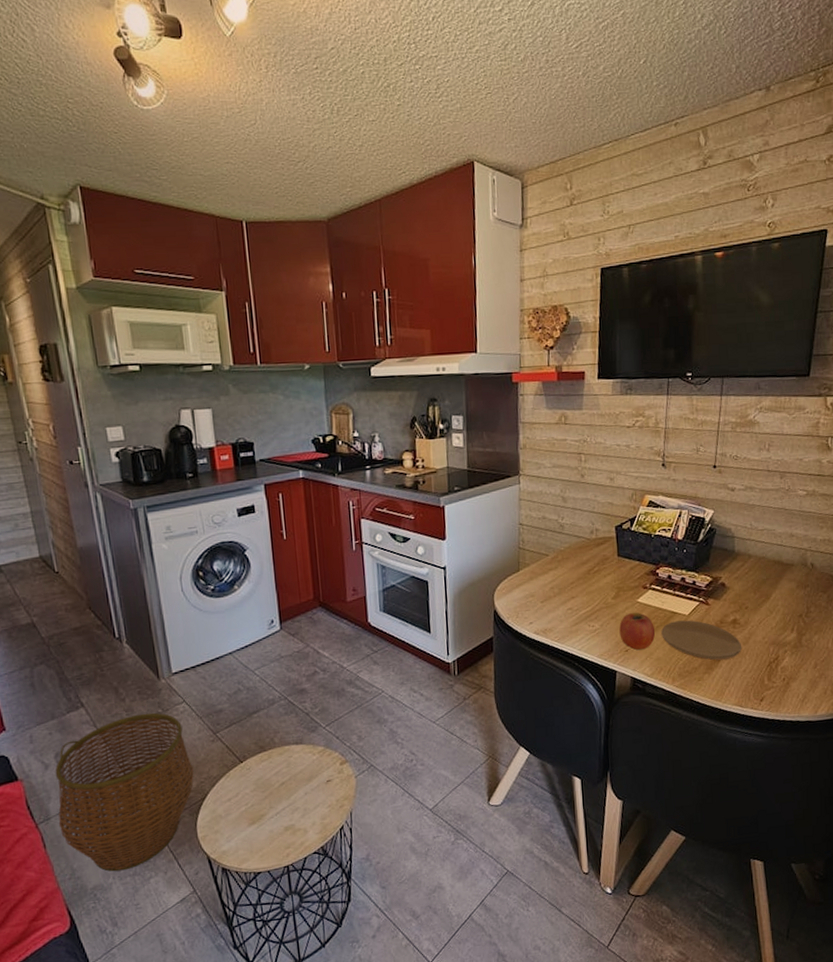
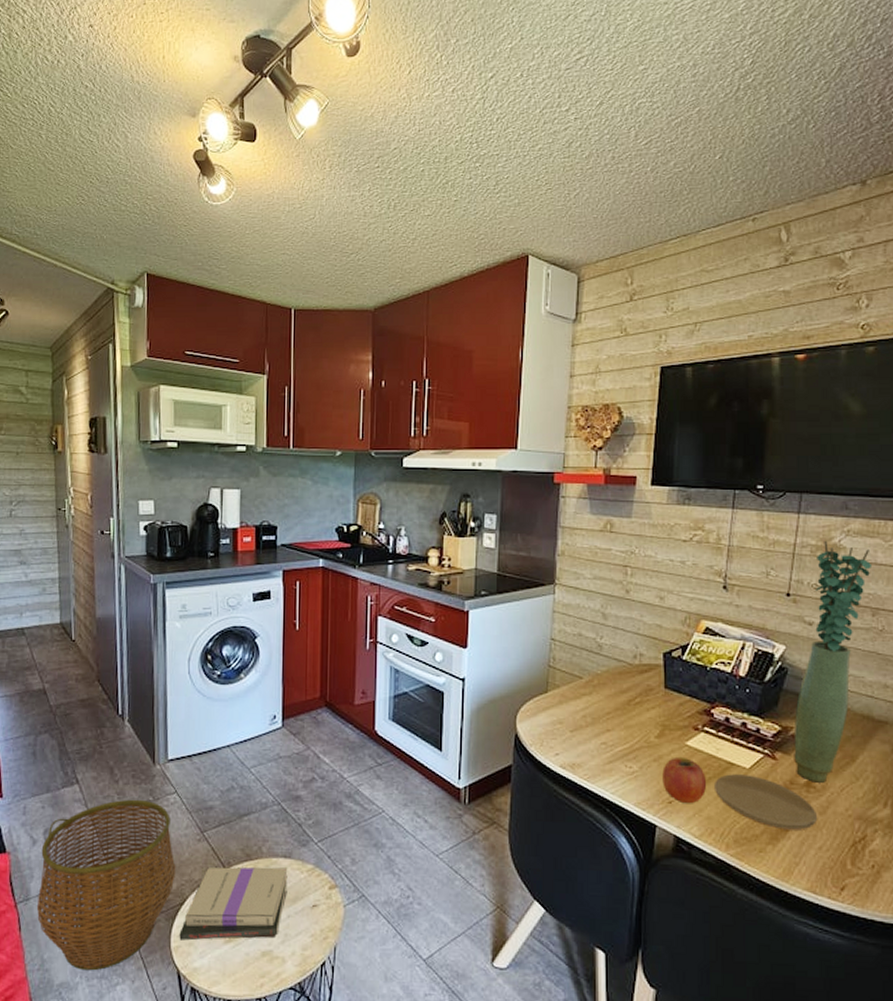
books: none [204,752,302,830] -> present [179,867,288,941]
vase: none [722,417,780,620] -> present [793,540,873,783]

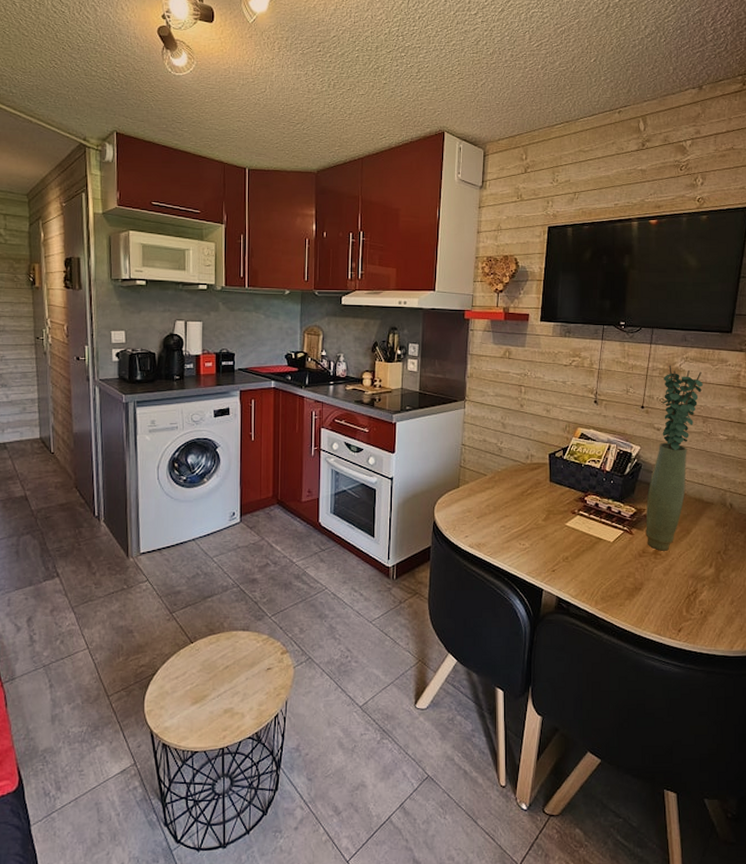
basket: present [36,799,176,971] -> none [21,588,148,737]
books: present [179,867,288,941] -> none [152,639,246,705]
fruit: present [662,756,707,804] -> none [548,535,581,572]
plate: present [715,774,818,830] -> none [587,547,663,588]

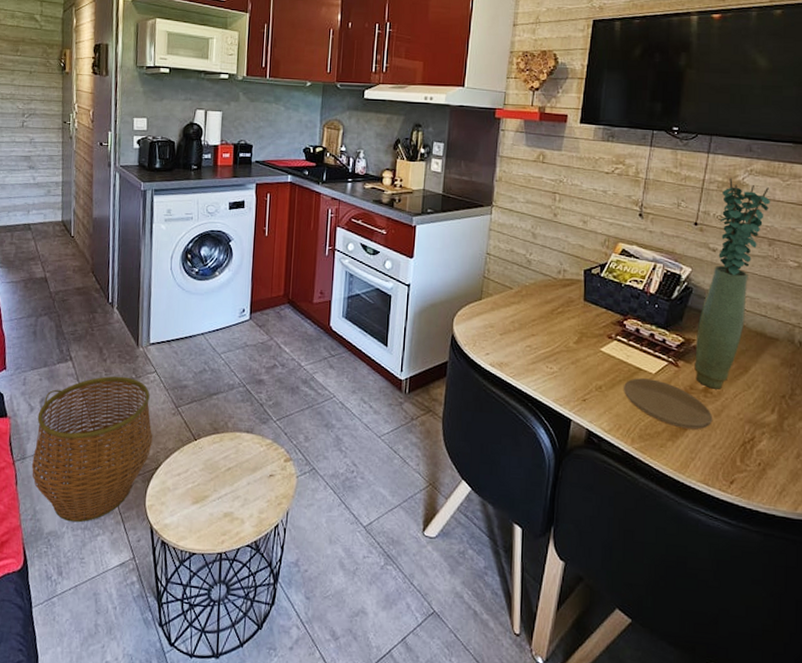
basket: none [21,588,148,737] -> present [31,376,153,523]
plate: none [587,547,663,588] -> present [624,378,713,430]

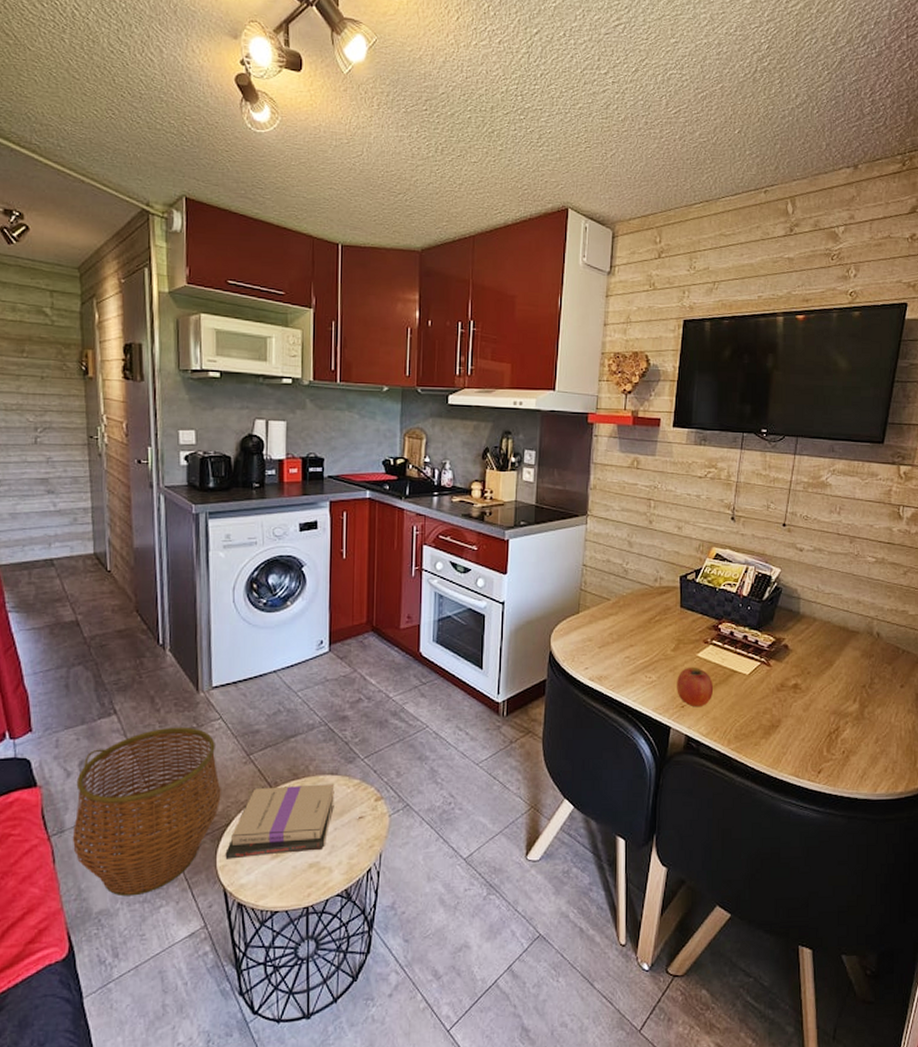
books: none [153,438,250,502] -> present [225,784,335,859]
fruit: none [578,360,618,403] -> present [677,666,714,707]
plate: present [624,378,713,430] -> none [720,680,802,725]
vase: present [694,178,771,389] -> none [785,478,852,685]

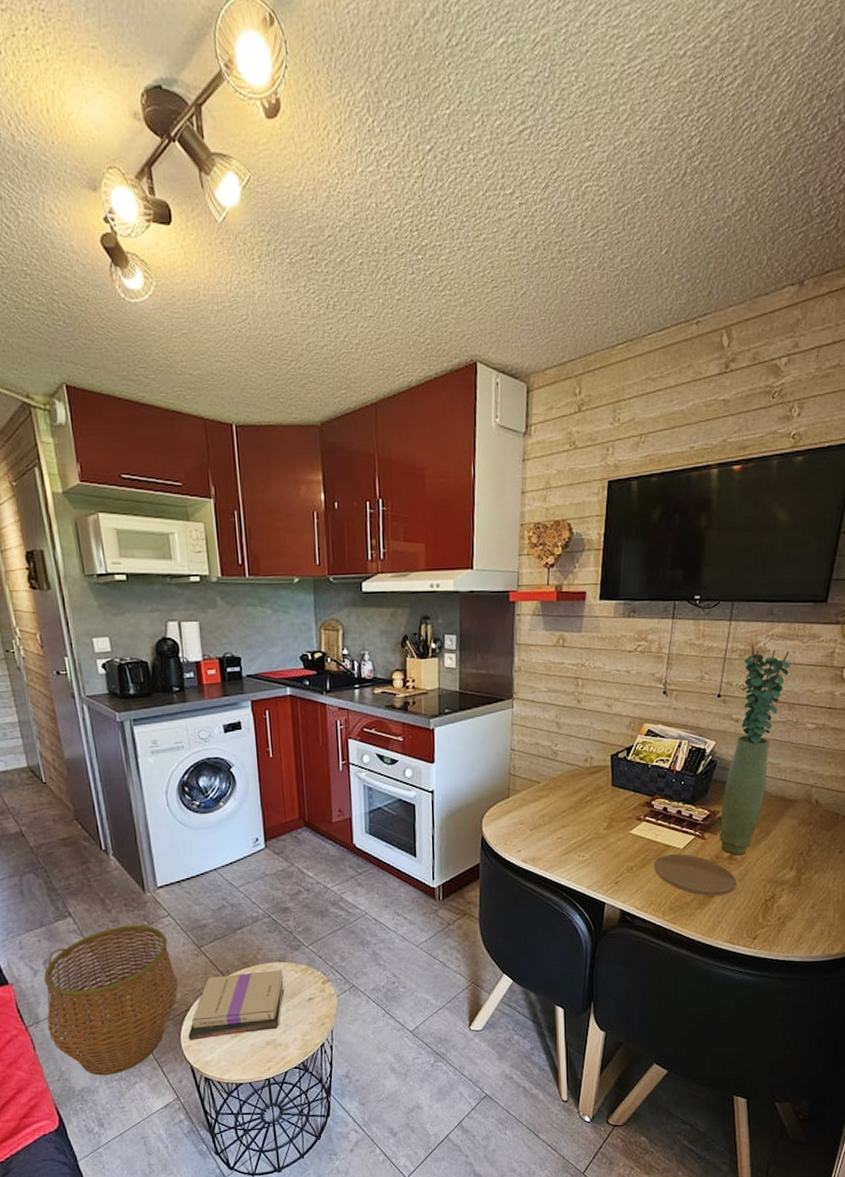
fruit: present [677,666,714,707] -> none [610,843,648,883]
plate: none [720,680,802,725] -> present [654,854,738,896]
vase: none [785,478,852,685] -> present [720,644,791,856]

